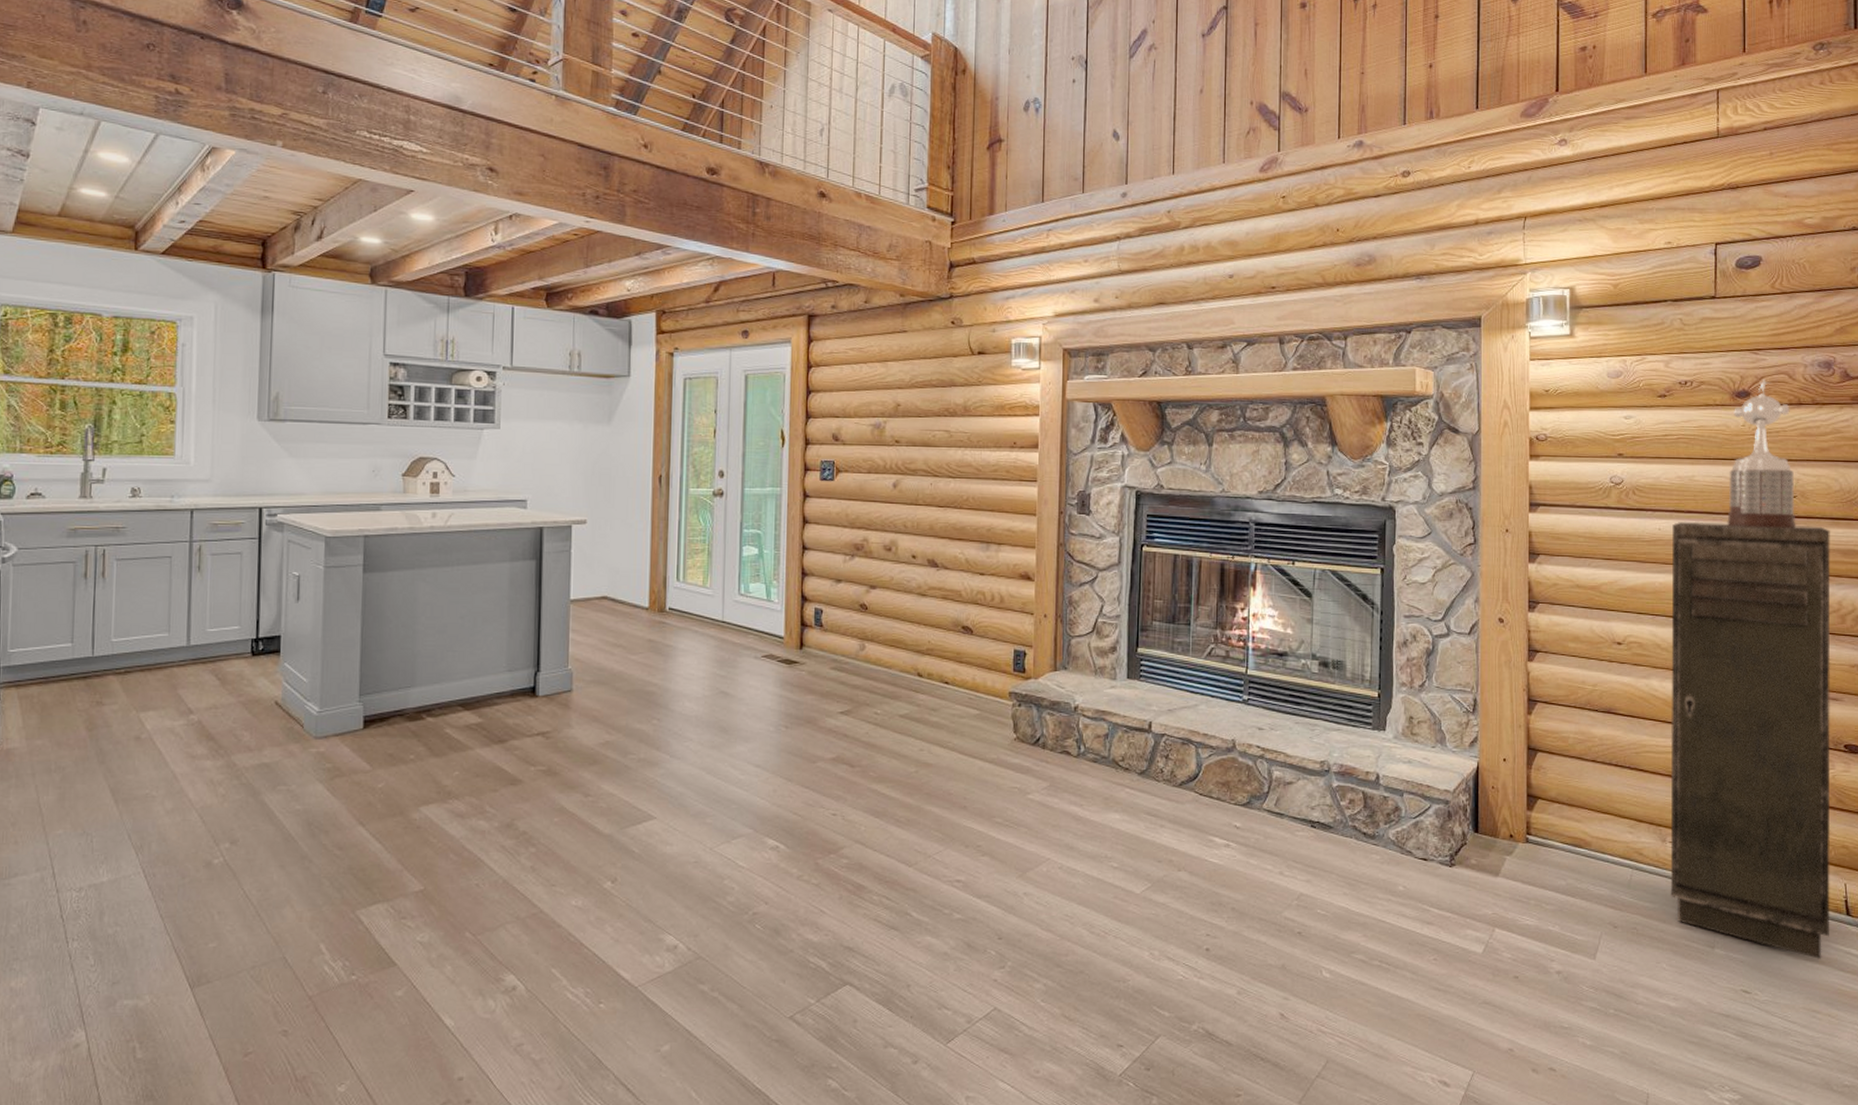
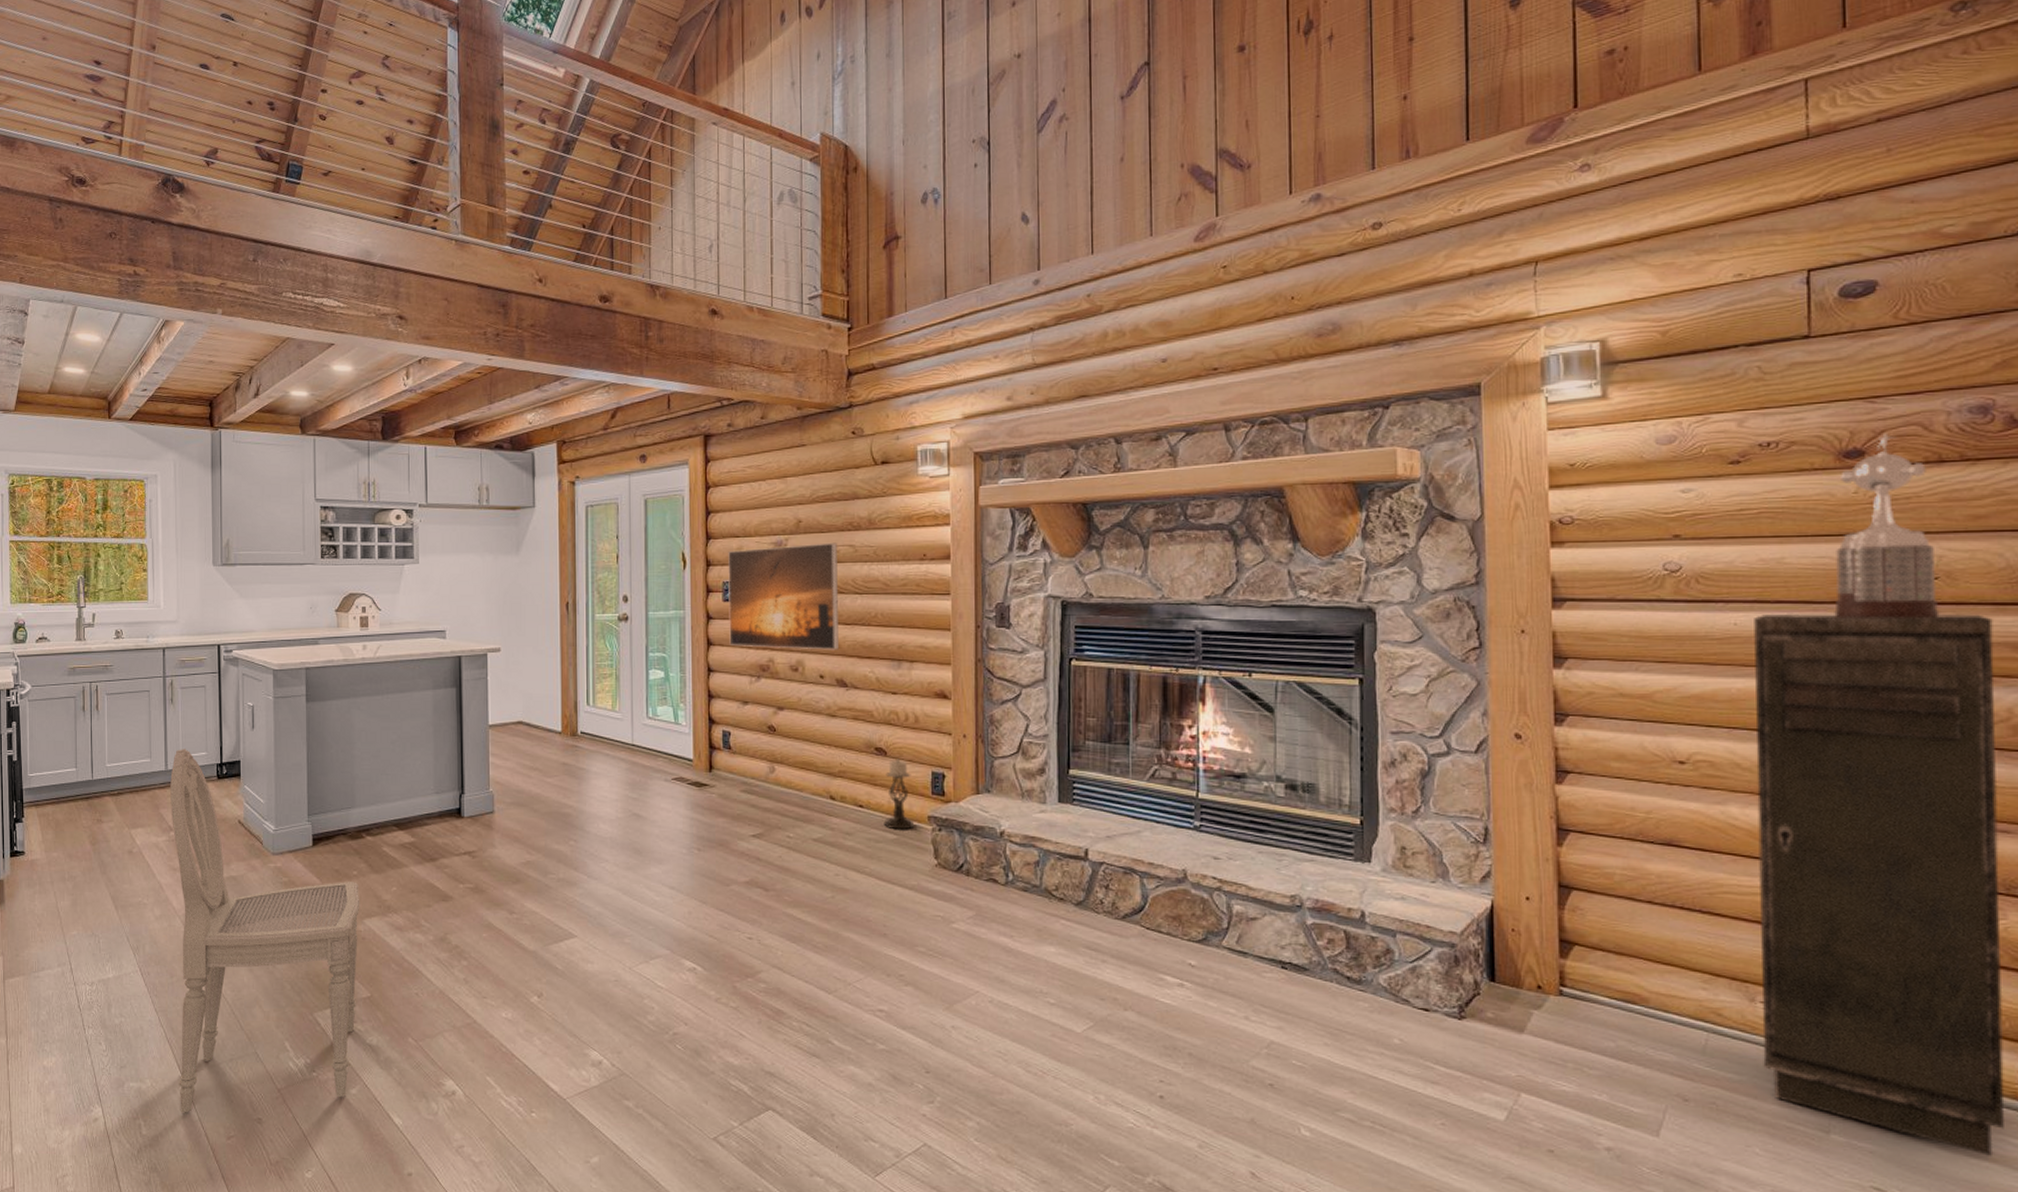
dining chair: none [186,622,417,1031] -> present [170,749,360,1113]
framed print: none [825,427,933,531] -> present [728,542,839,650]
candle holder: none [967,637,997,706] -> present [883,759,915,830]

